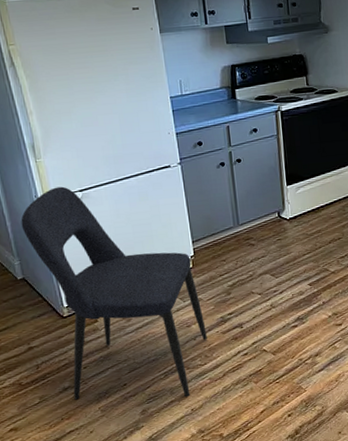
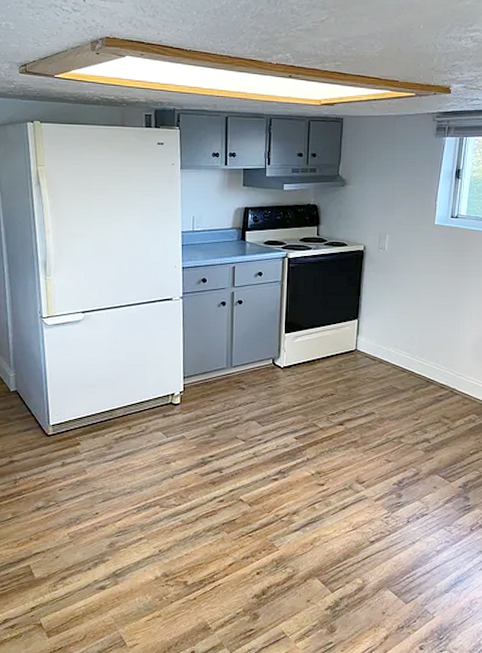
chair: present [21,186,207,400] -> none [22,305,185,537]

